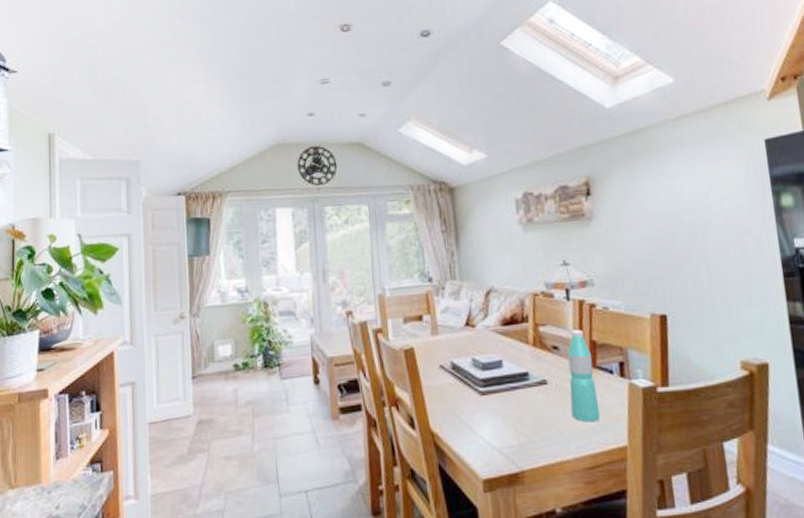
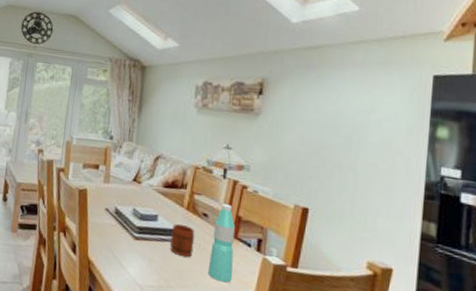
mug: none [521,364,551,403] -> present [170,224,195,258]

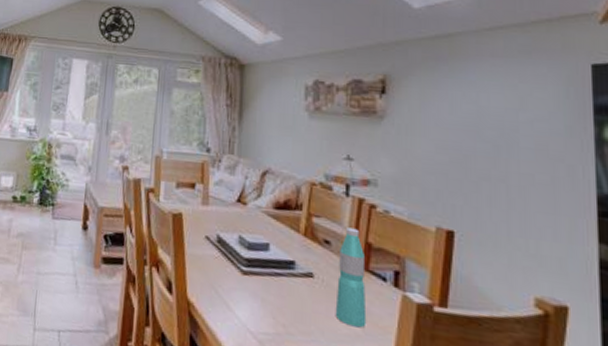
mug: present [170,224,195,258] -> none [287,254,316,296]

